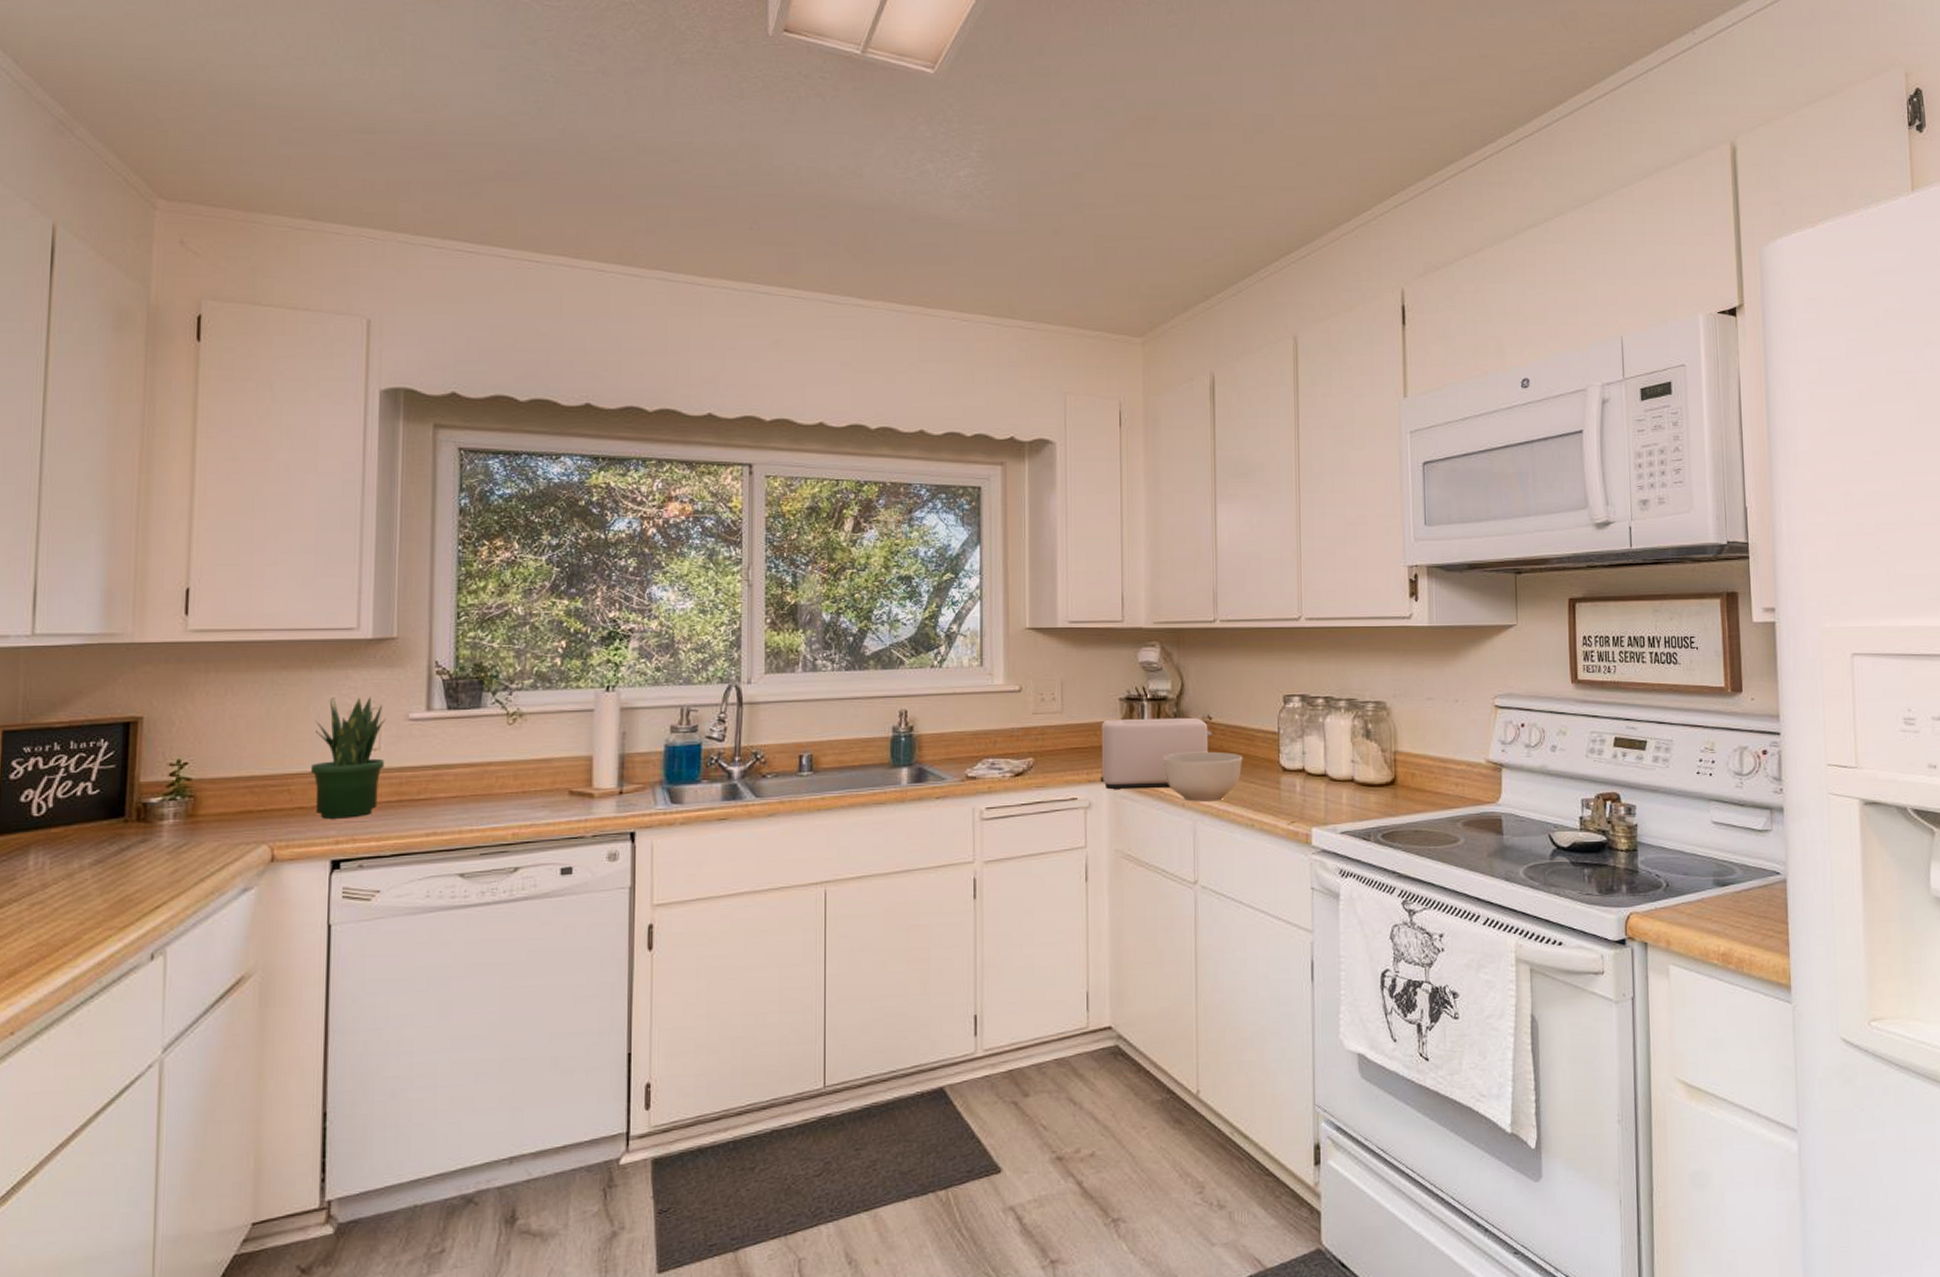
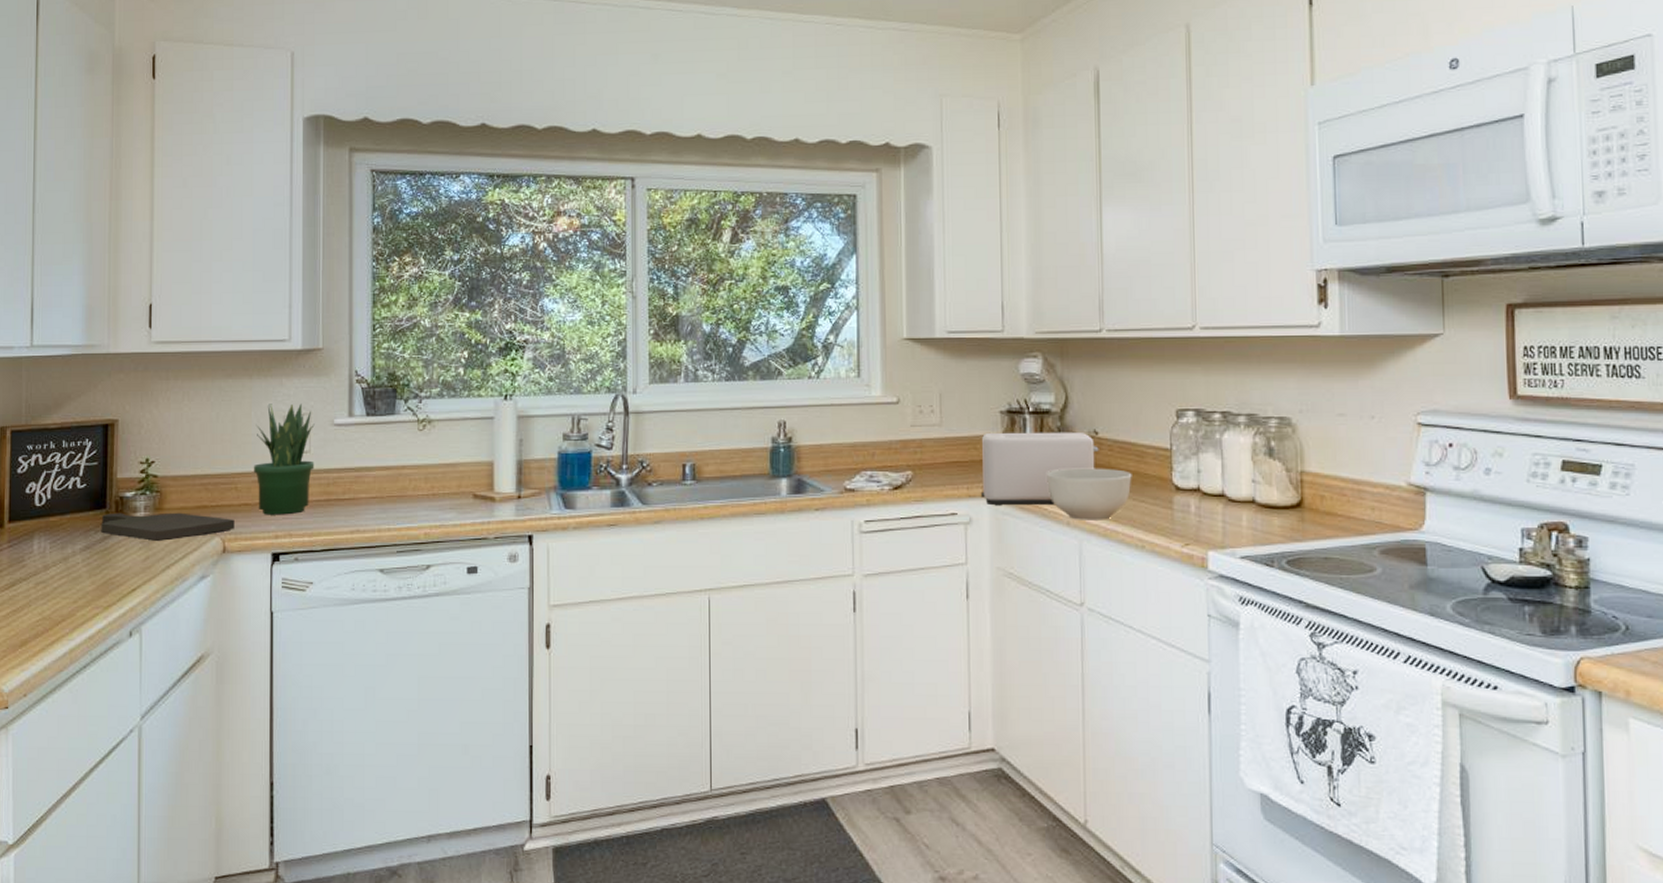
cutting board: none [117,819,286,851] -> present [101,512,235,541]

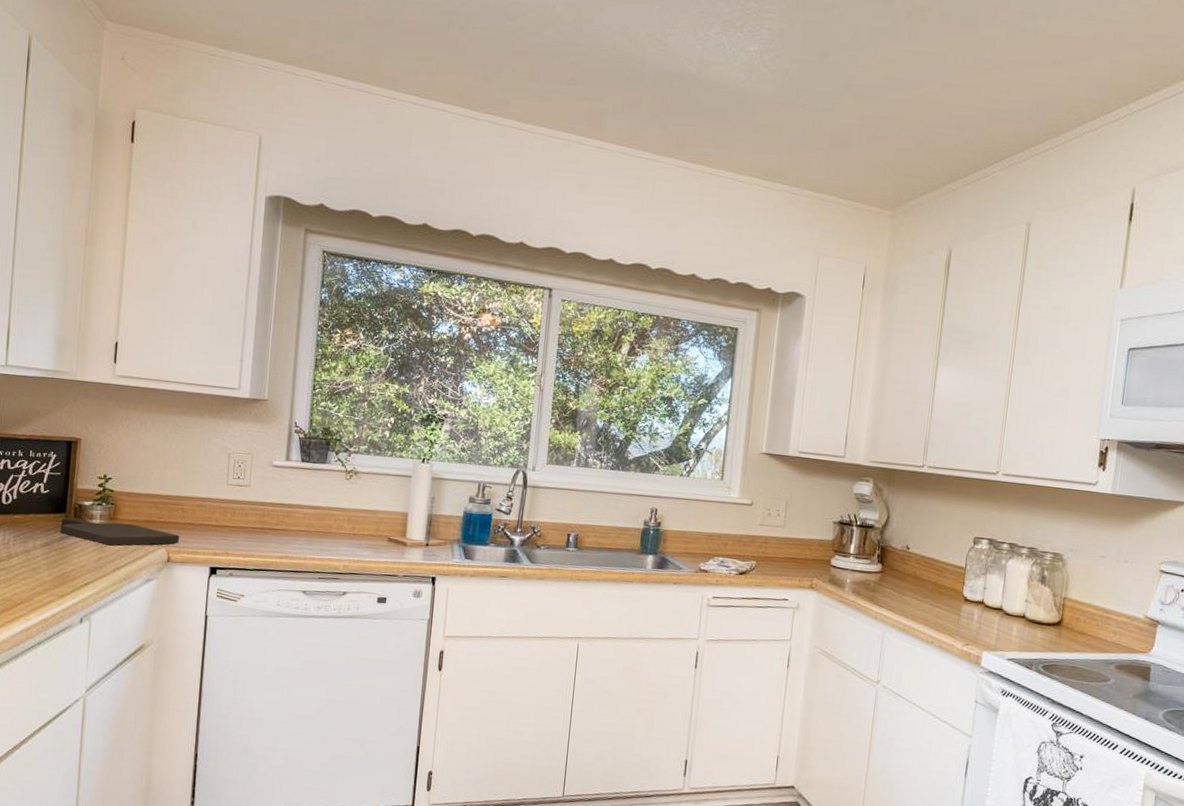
planter: present [253,403,315,515] -> none [198,441,256,537]
toaster: present [980,431,1099,506] -> none [809,537,909,602]
bowl: present [1045,468,1132,520] -> none [863,573,932,618]

